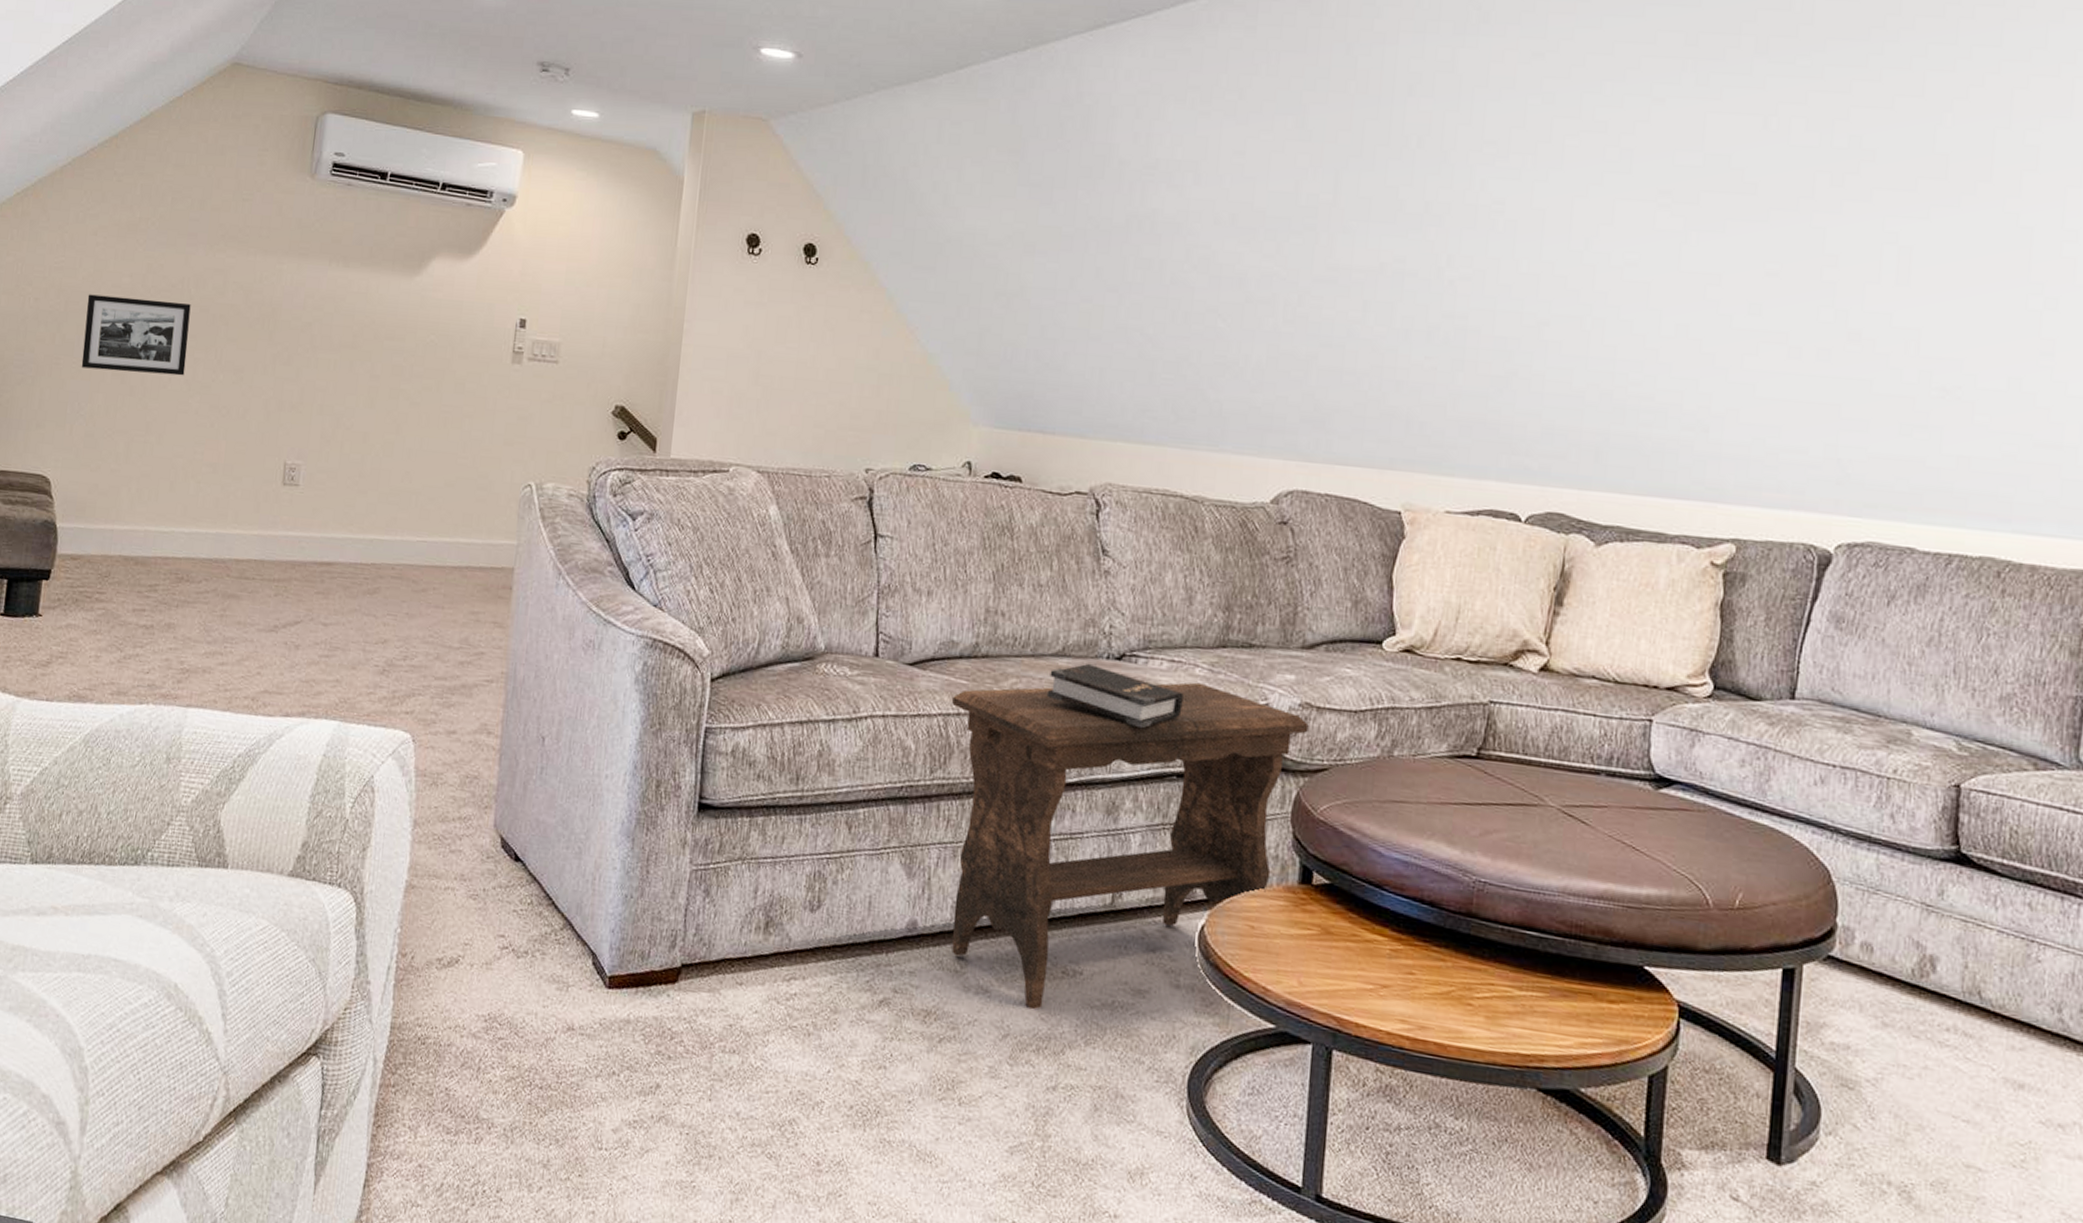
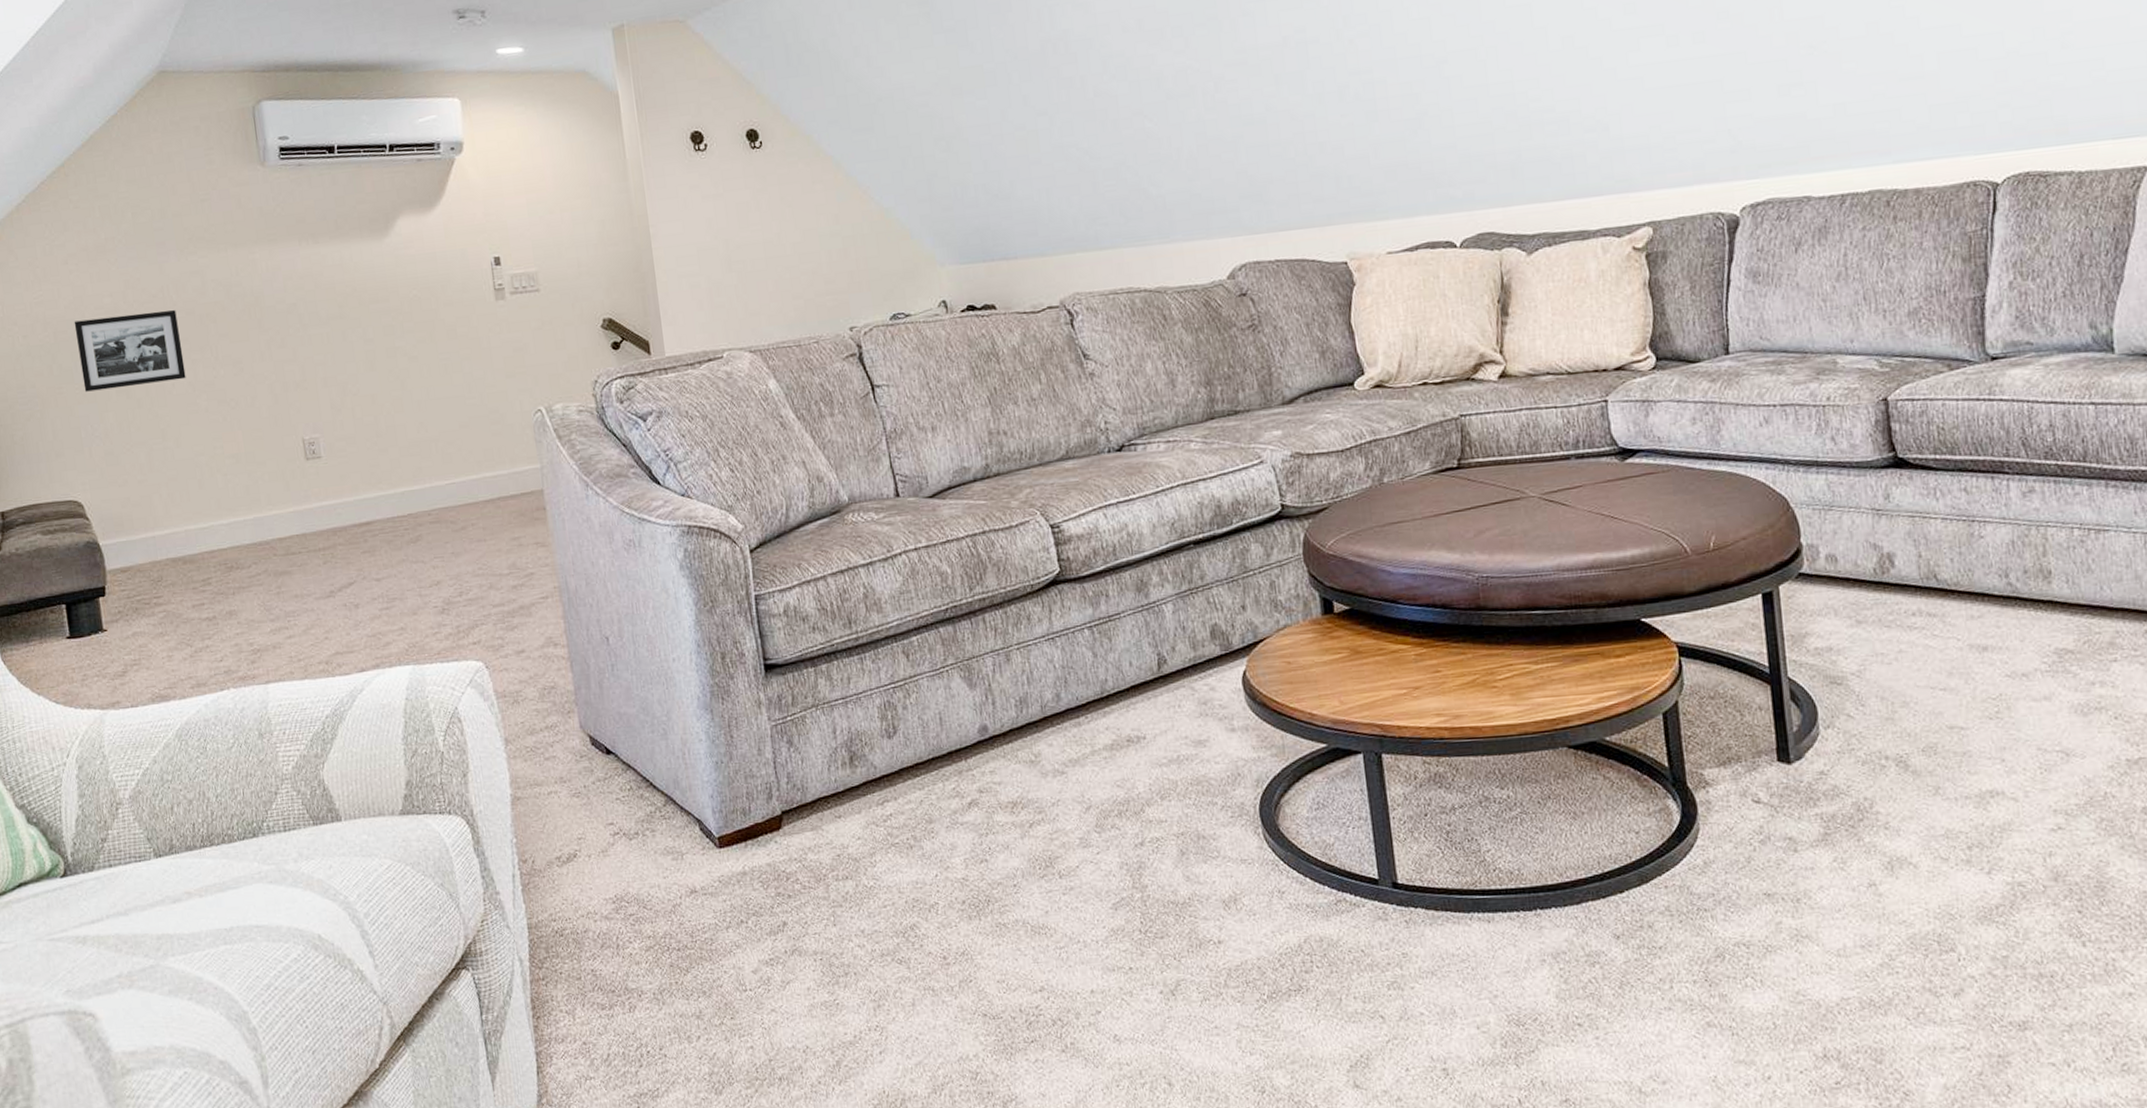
footstool: present [952,682,1309,1010] -> none [975,455,1303,780]
hardback book: present [1046,664,1184,729] -> none [1059,461,1186,509]

